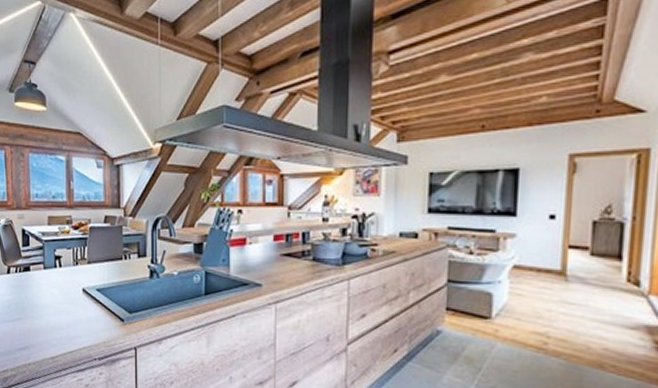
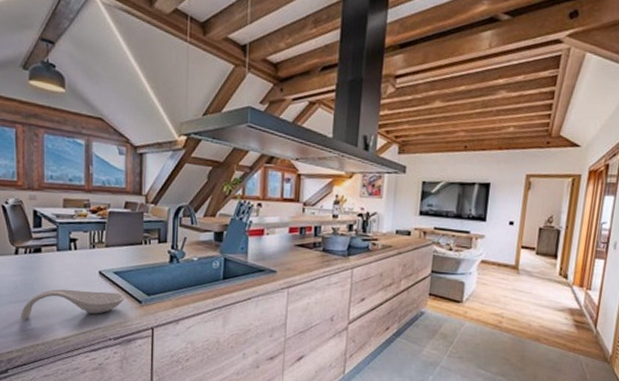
spoon rest: none [13,307,108,339] -> present [20,288,125,320]

